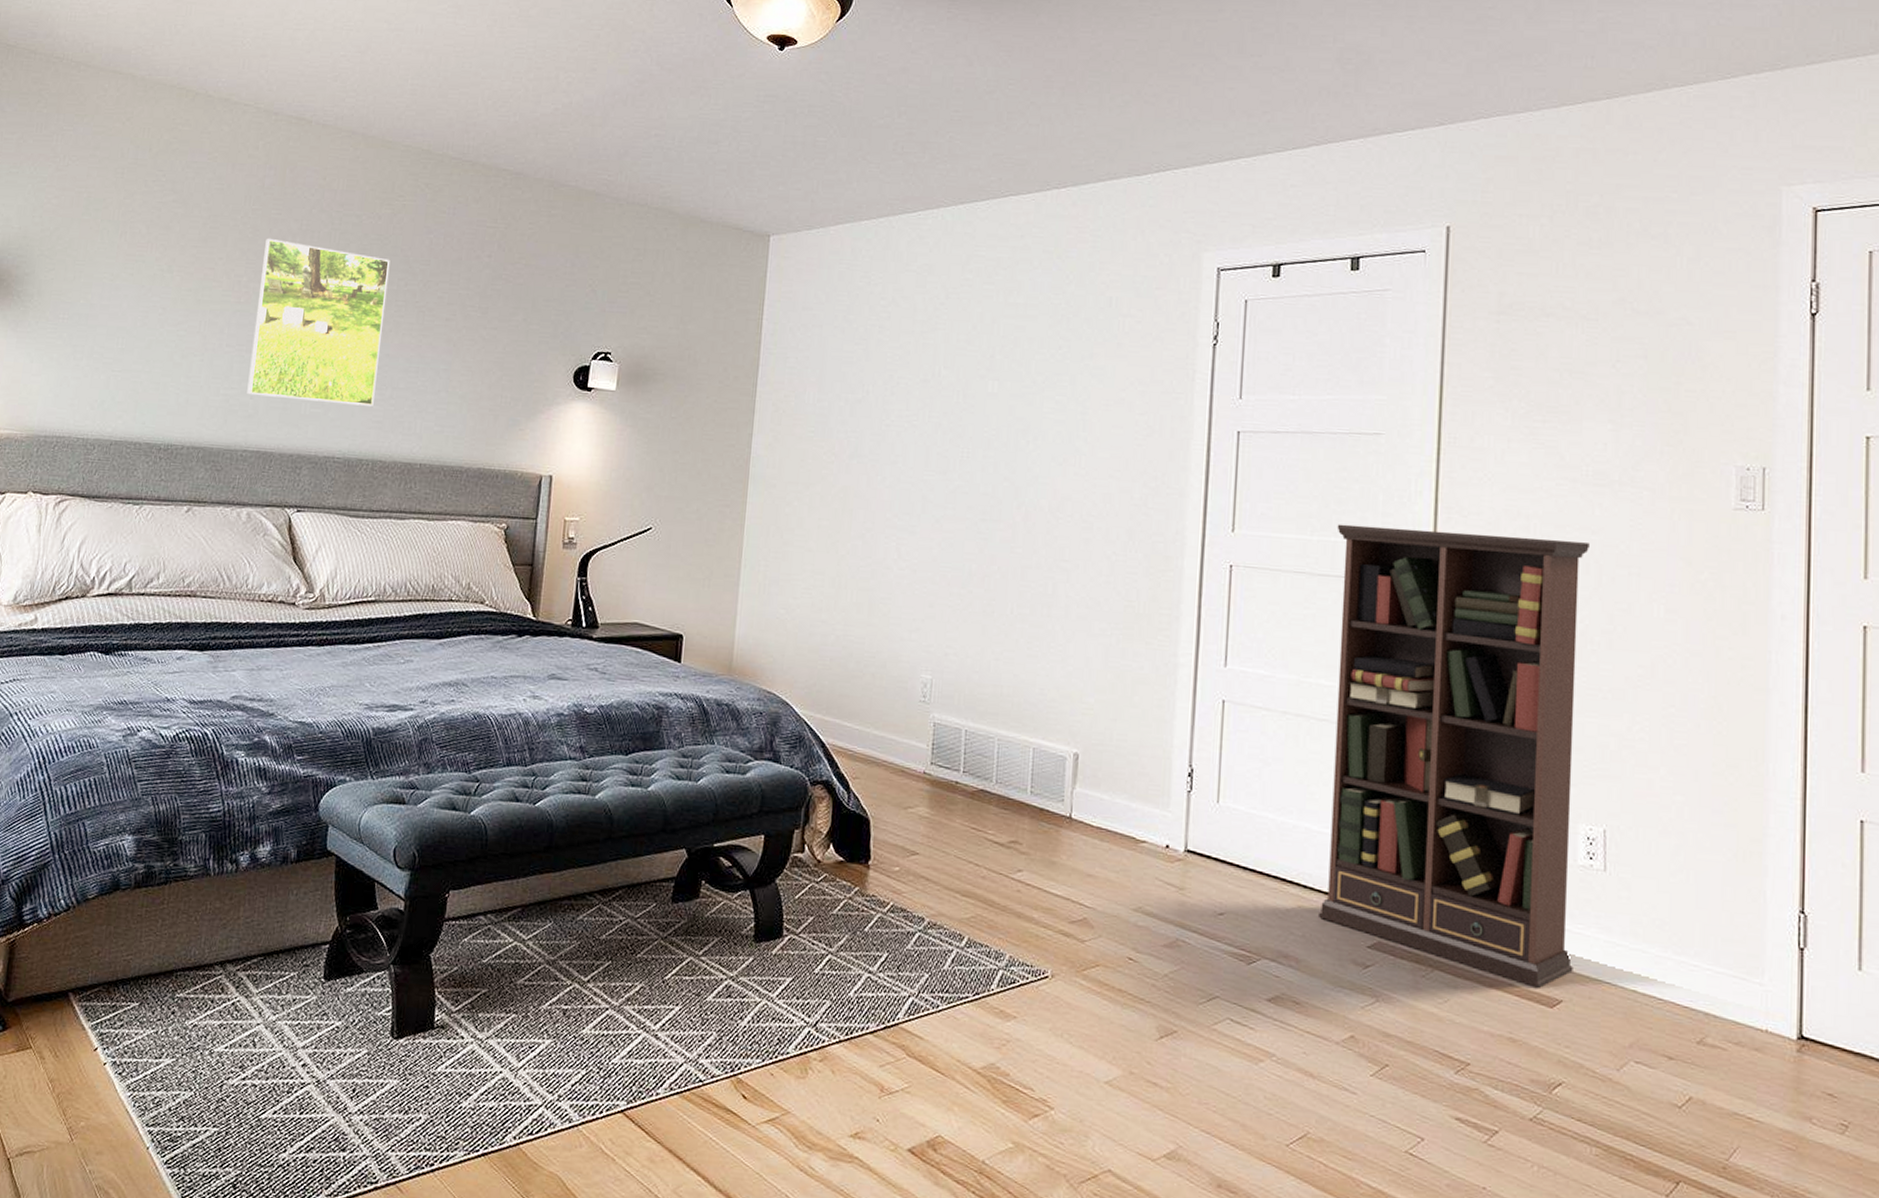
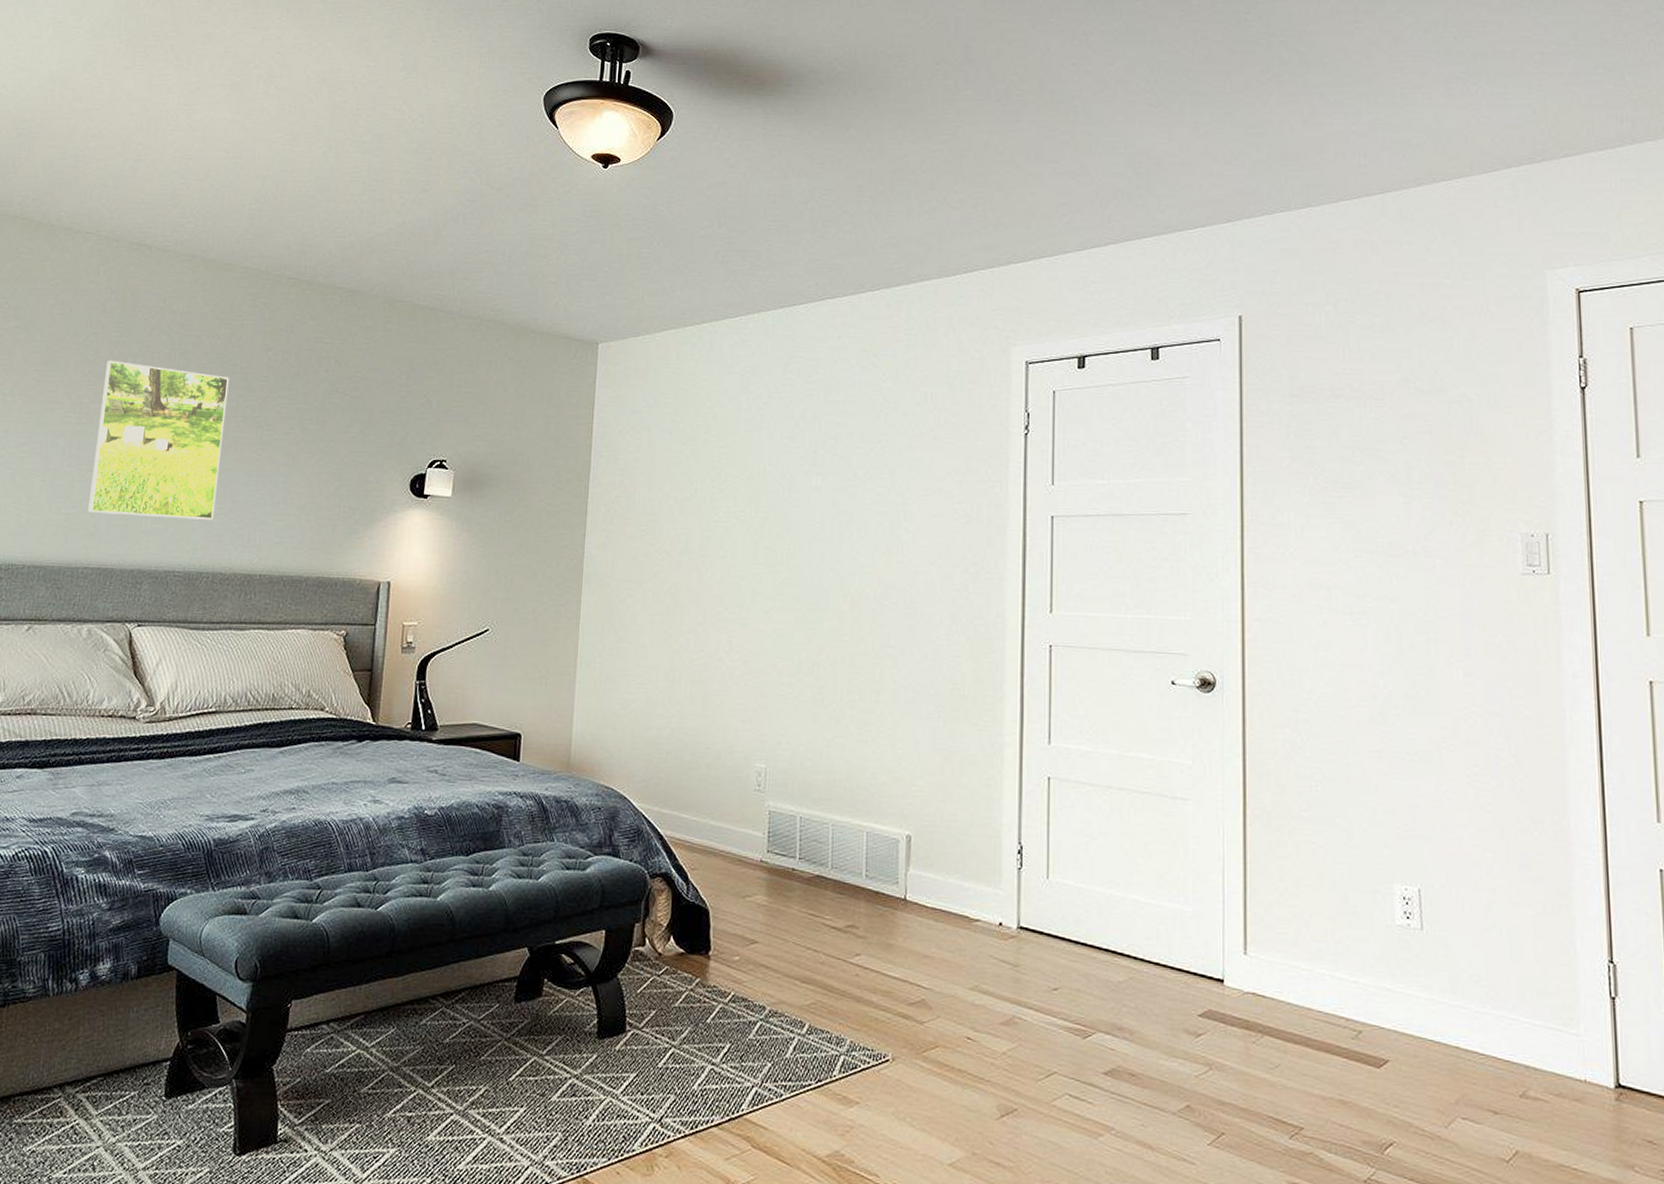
bookcase: present [1317,524,1589,989] -> none [1149,601,1397,1050]

